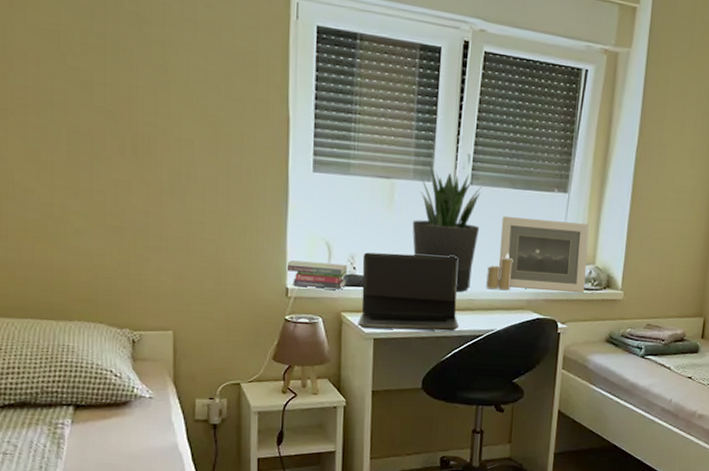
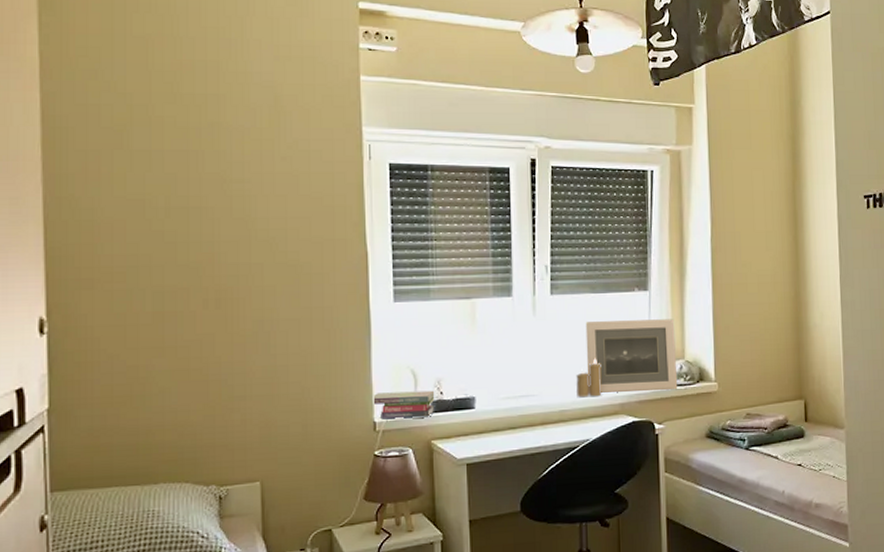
laptop computer: present [358,252,459,331] -> none [449,368,554,455]
planter: present [412,162,483,293] -> none [496,277,564,405]

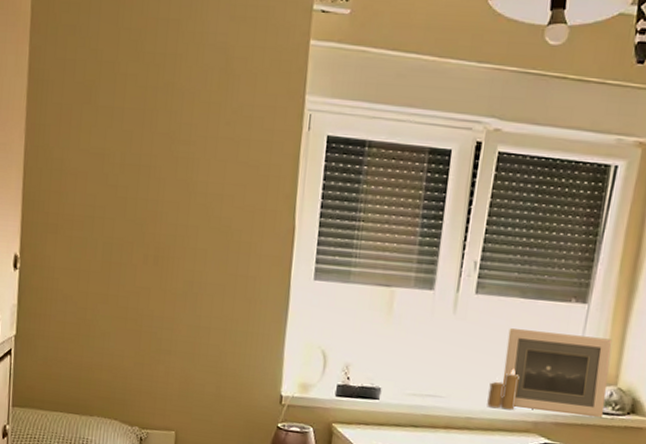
books: present [371,390,435,420] -> none [281,368,342,400]

